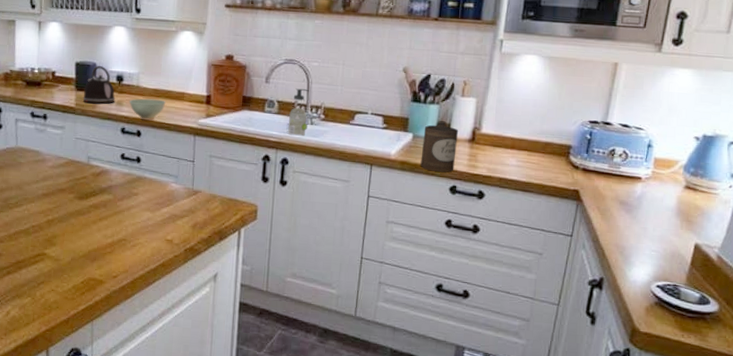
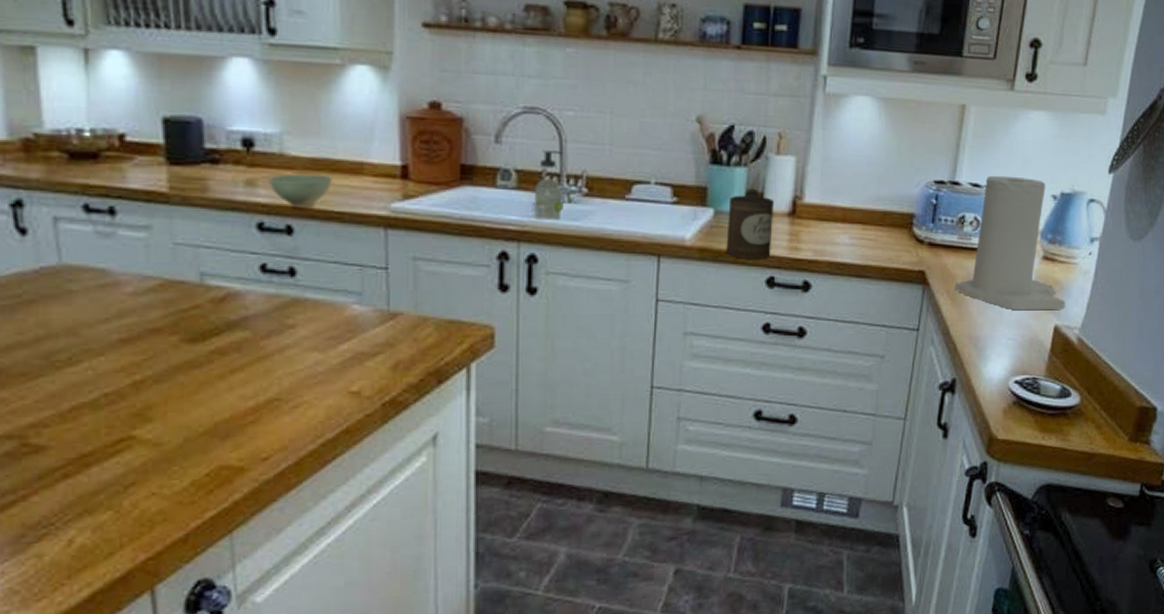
kettle: present [82,66,116,104] -> none [181,123,243,186]
paper towel: none [604,118,706,232] -> present [954,175,1065,311]

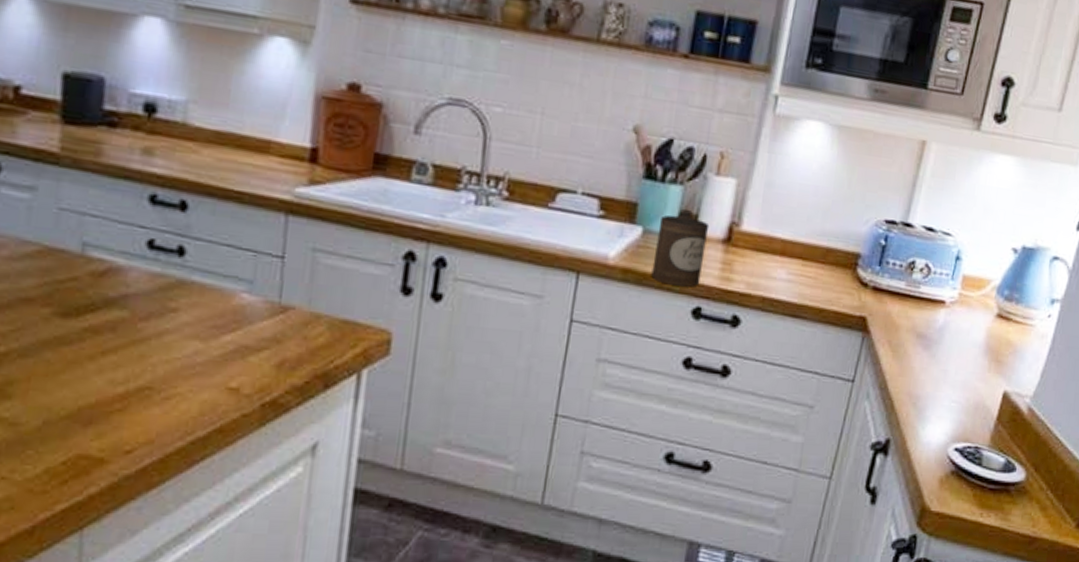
bowl: present [267,173,333,209] -> none [166,145,237,185]
soap dispenser: present [530,150,564,220] -> none [445,146,486,224]
paper towel: present [954,175,1065,311] -> none [897,220,1018,376]

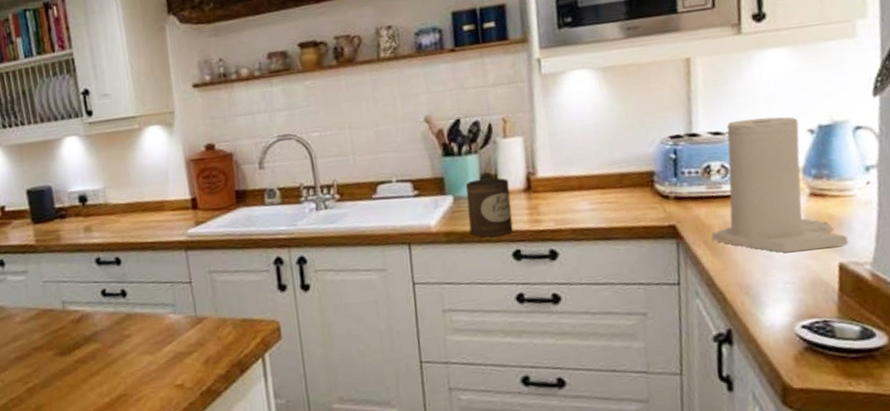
paper towel: none [897,220,1018,376] -> present [711,116,848,253]

